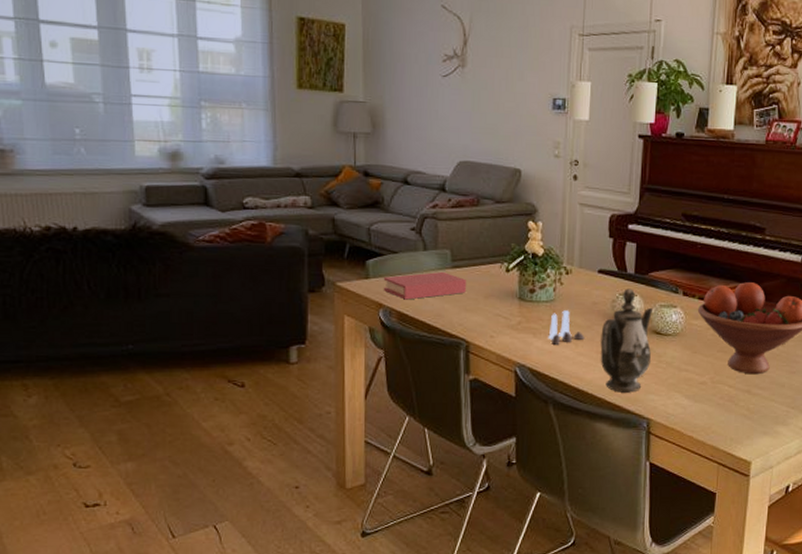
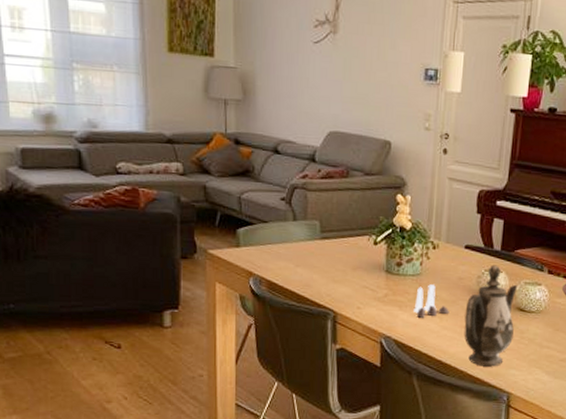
book: present [383,272,466,300] -> none [253,242,334,269]

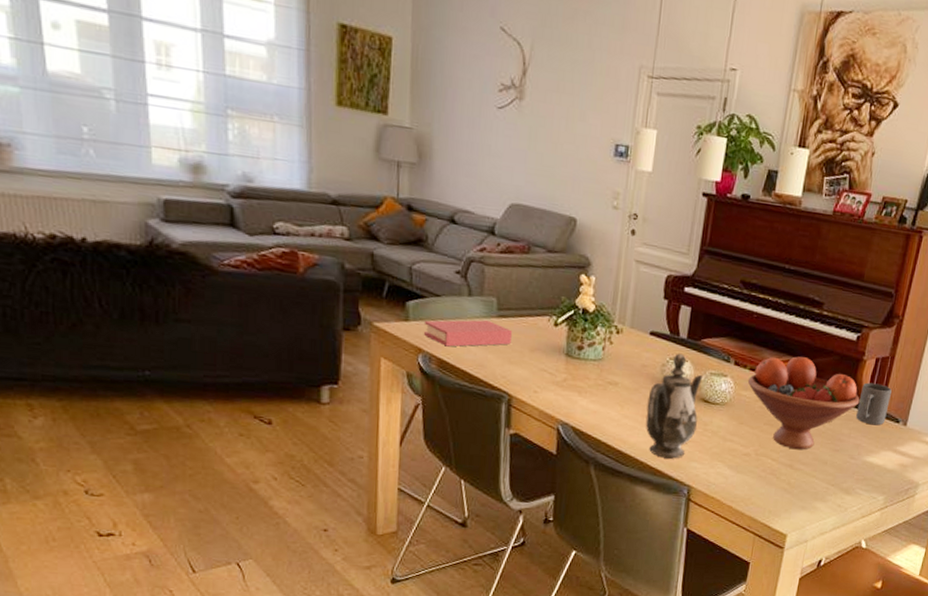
book: none [253,242,334,269] -> present [424,319,512,347]
salt and pepper shaker set: present [413,284,450,318] -> none [593,370,632,405]

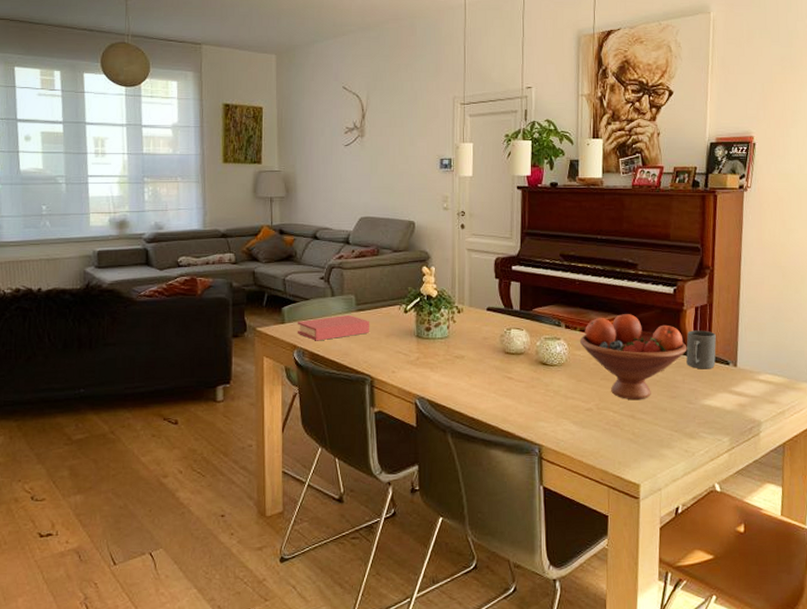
teapot: present [645,353,704,459] -> none [492,323,539,421]

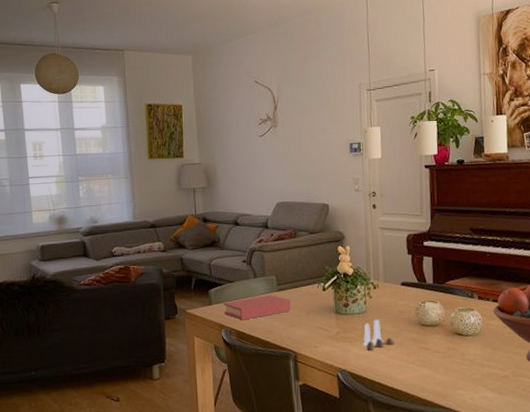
salt and pepper shaker set: none [444,346,478,377] -> present [363,320,395,350]

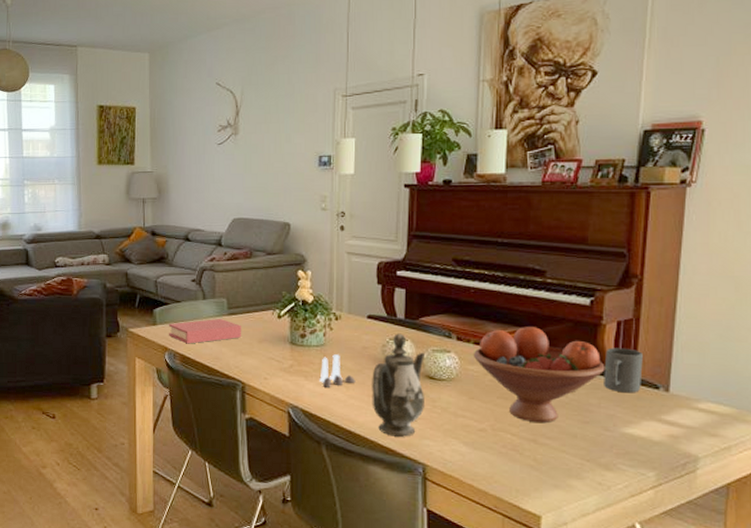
teapot: none [408,297,455,389] -> present [372,333,426,437]

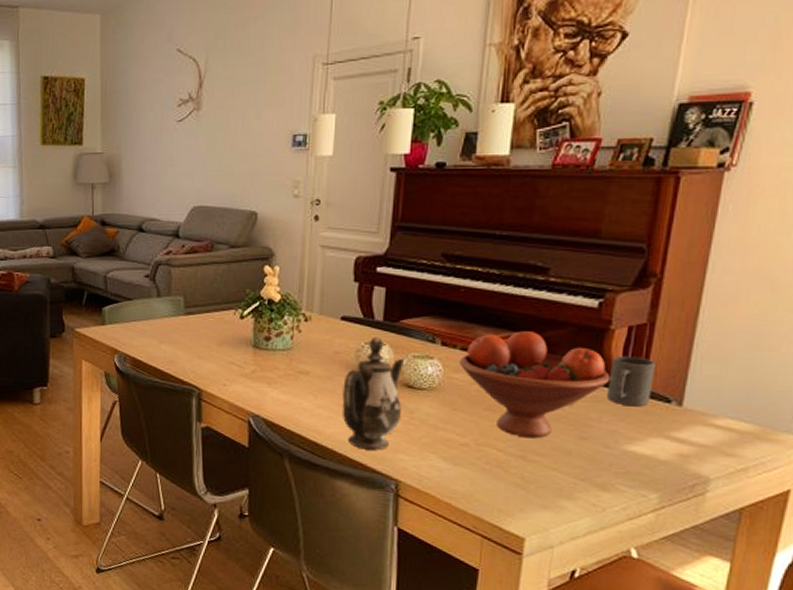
book: present [168,319,241,344] -> none [118,319,199,346]
salt and pepper shaker set: present [319,354,356,387] -> none [284,359,325,395]

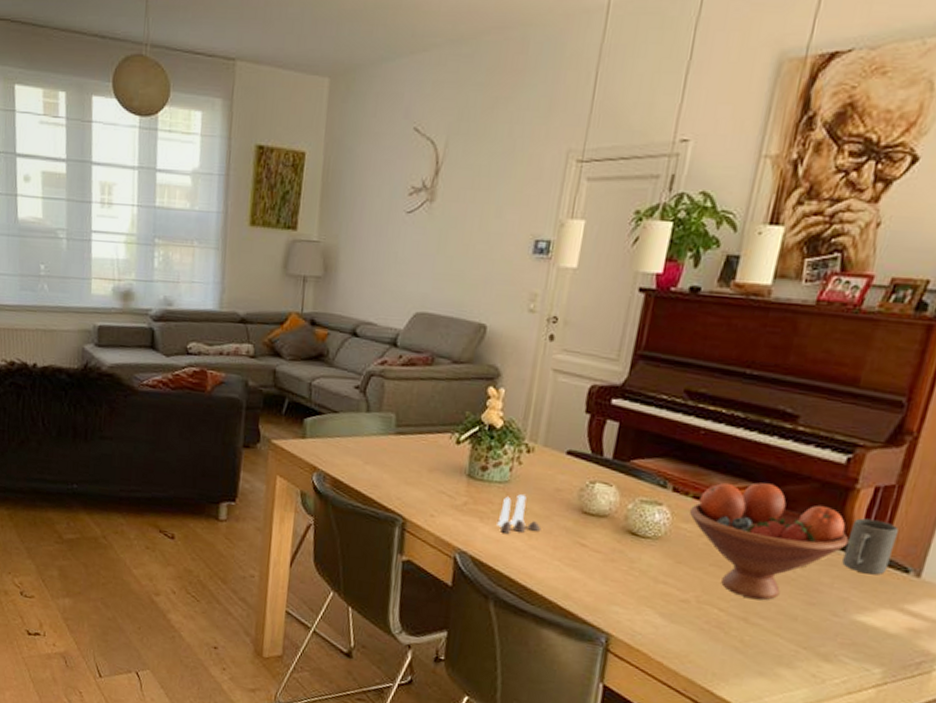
salt and pepper shaker set: none [284,359,325,395] -> present [497,494,541,534]
teapot: present [342,337,405,451] -> none [556,476,632,600]

